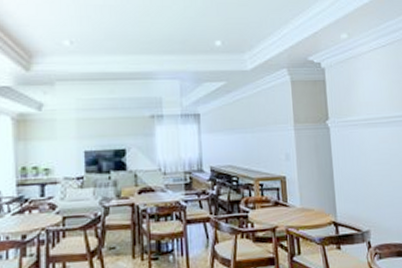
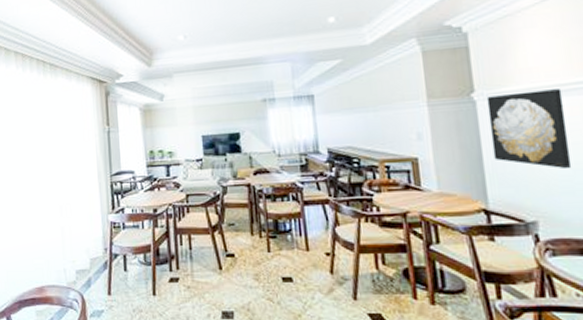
wall art: none [337,121,392,187] -> present [486,89,572,169]

